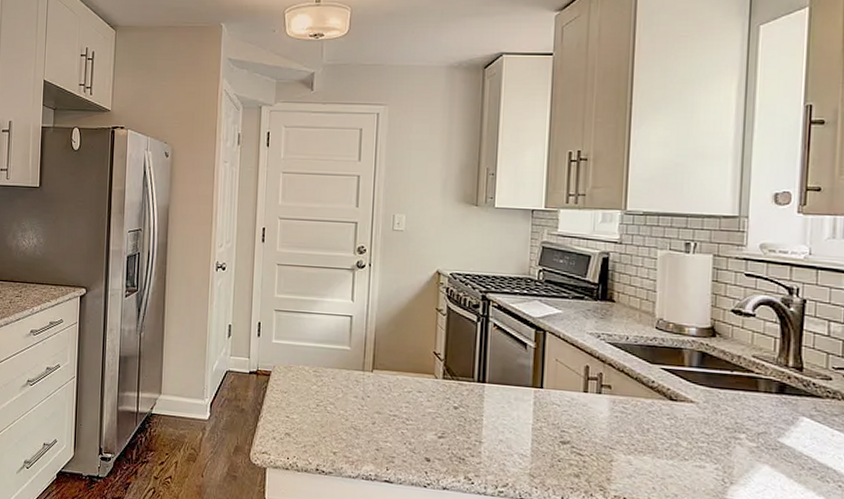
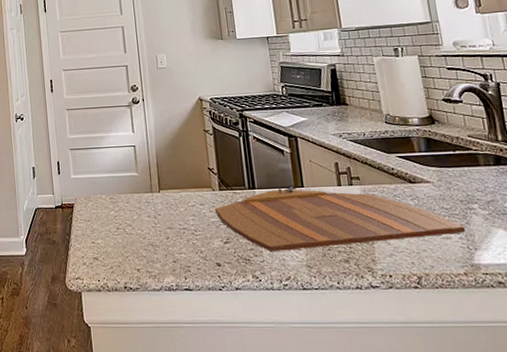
cutting board: none [433,386,725,464] -> present [214,187,466,252]

